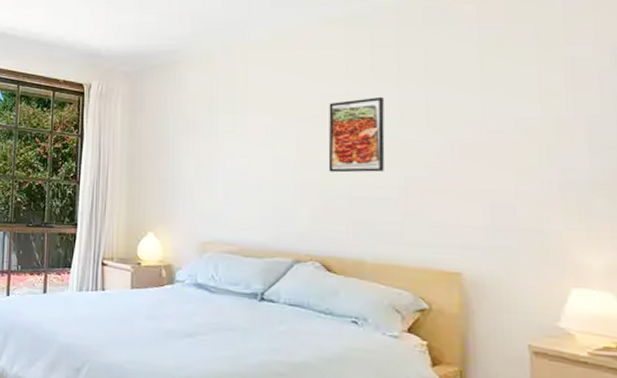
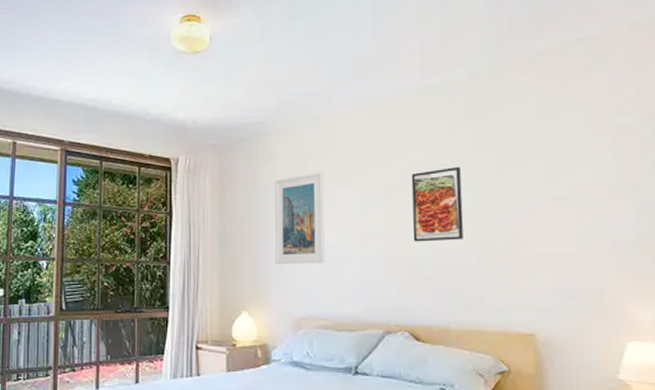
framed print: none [183,100,236,190] -> present [274,172,325,264]

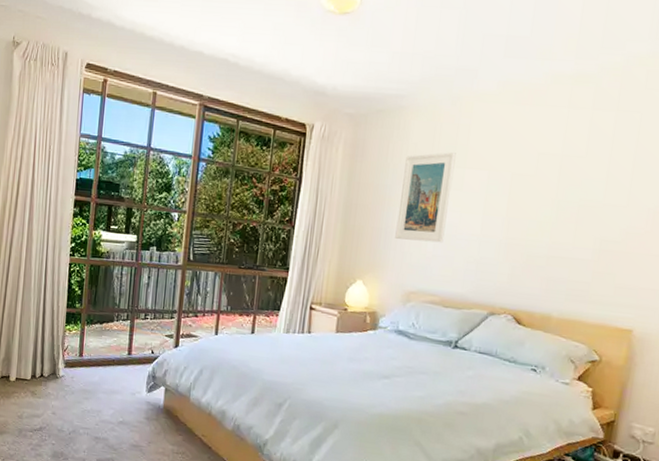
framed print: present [411,166,464,242] -> none [533,159,595,234]

